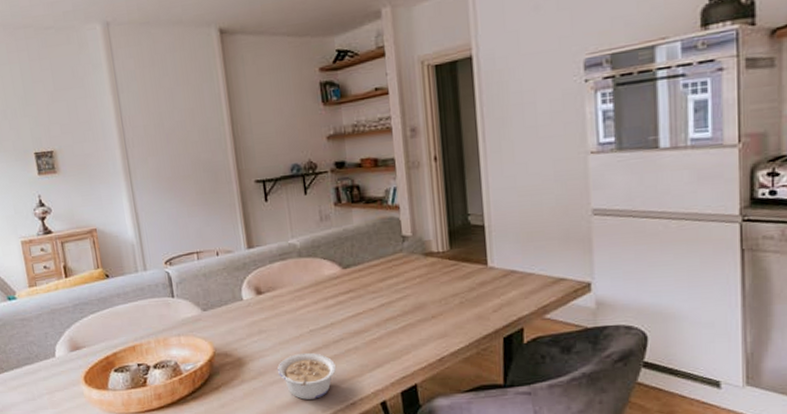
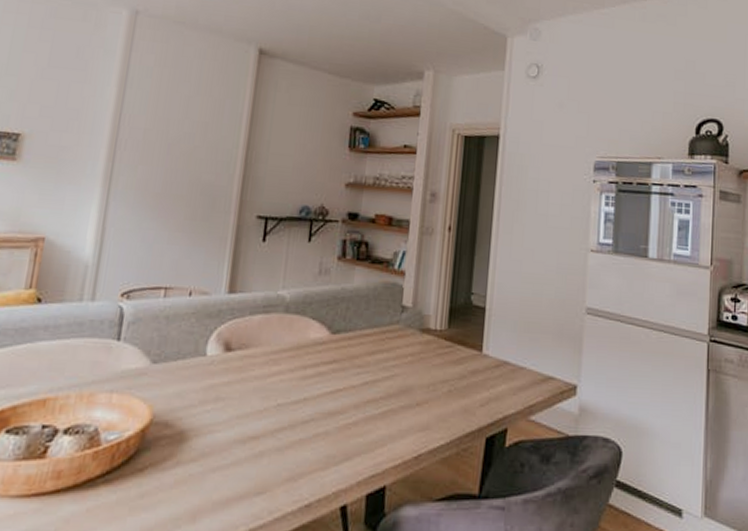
legume: present [277,352,337,400] -> none [225,432,299,496]

